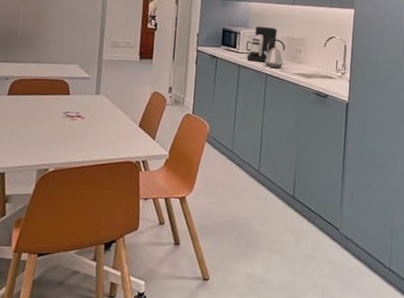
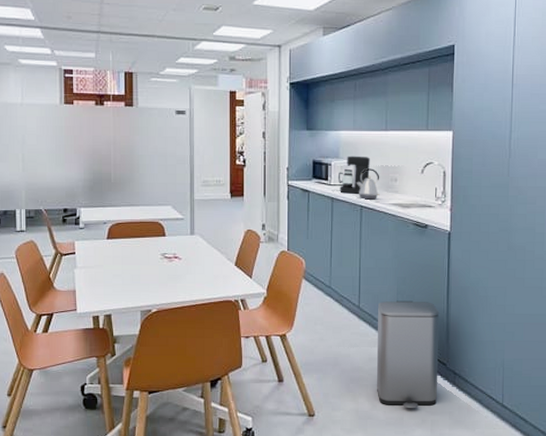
pedal bin: none [271,166,335,273] -> present [376,300,440,409]

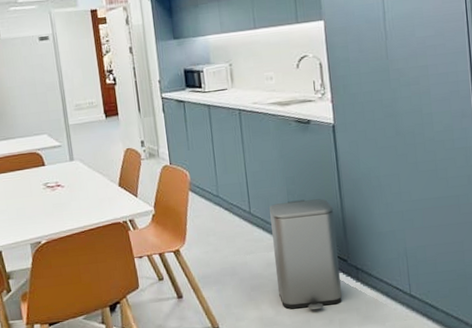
coffee maker: present [338,155,370,194] -> none [212,58,244,99]
kettle: present [356,168,380,200] -> none [231,70,257,103]

